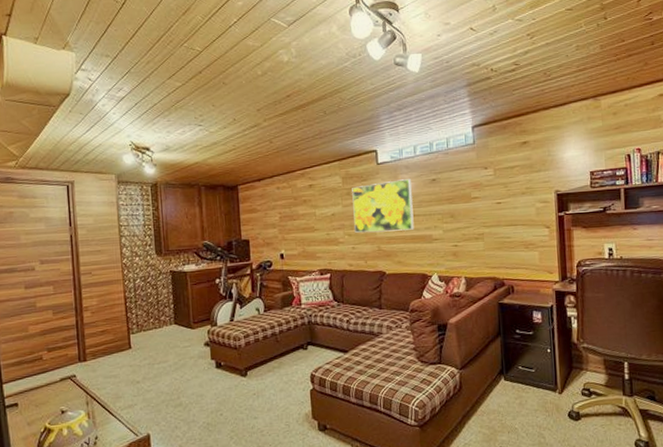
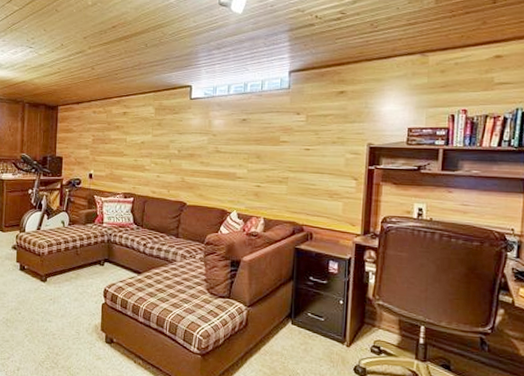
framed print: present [352,179,415,233] -> none [161,116,222,166]

